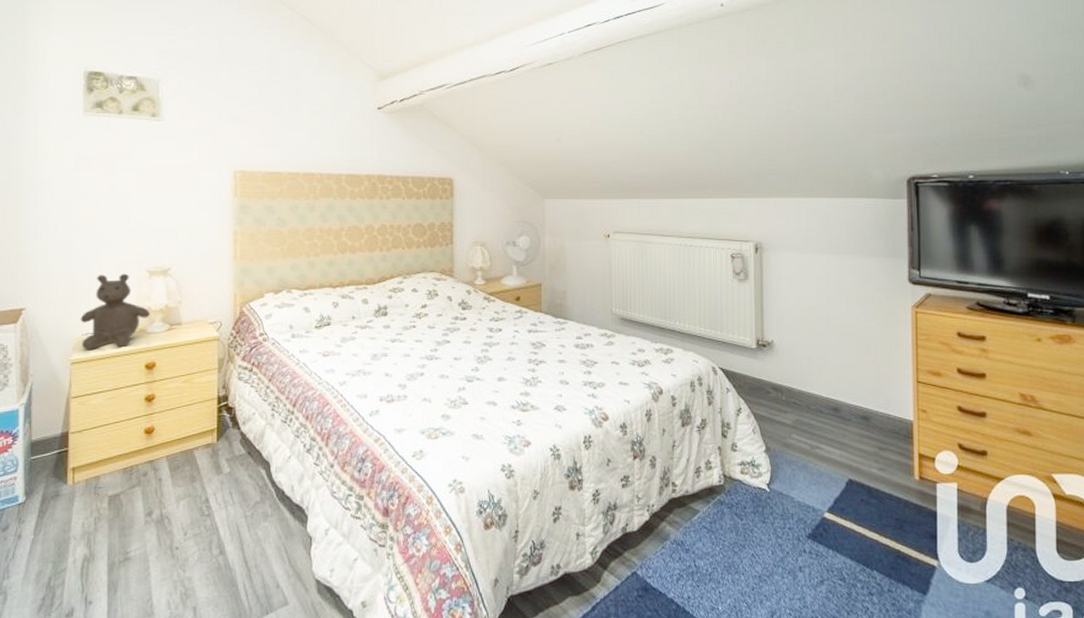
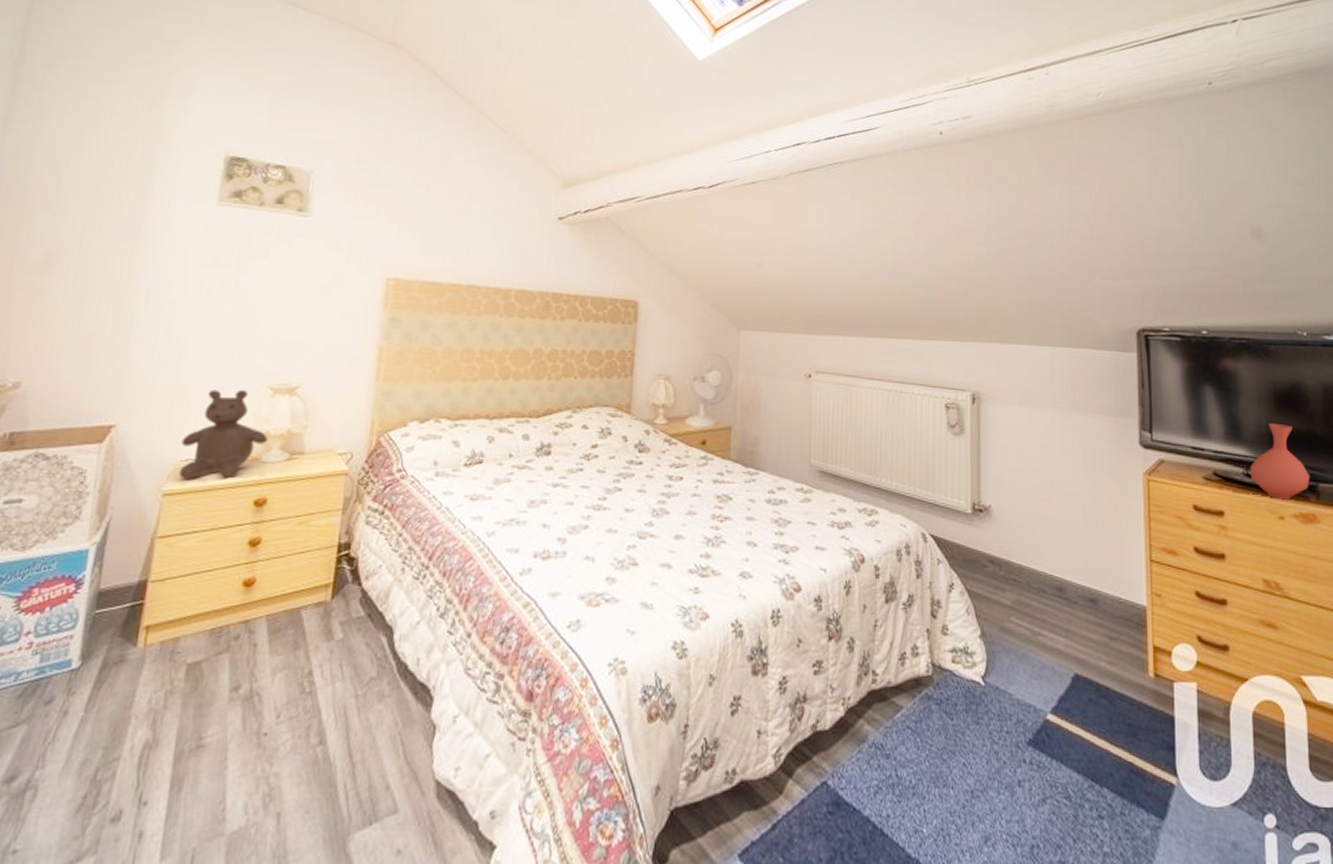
vase: none [1011,257,1067,324] -> present [1250,424,1310,500]

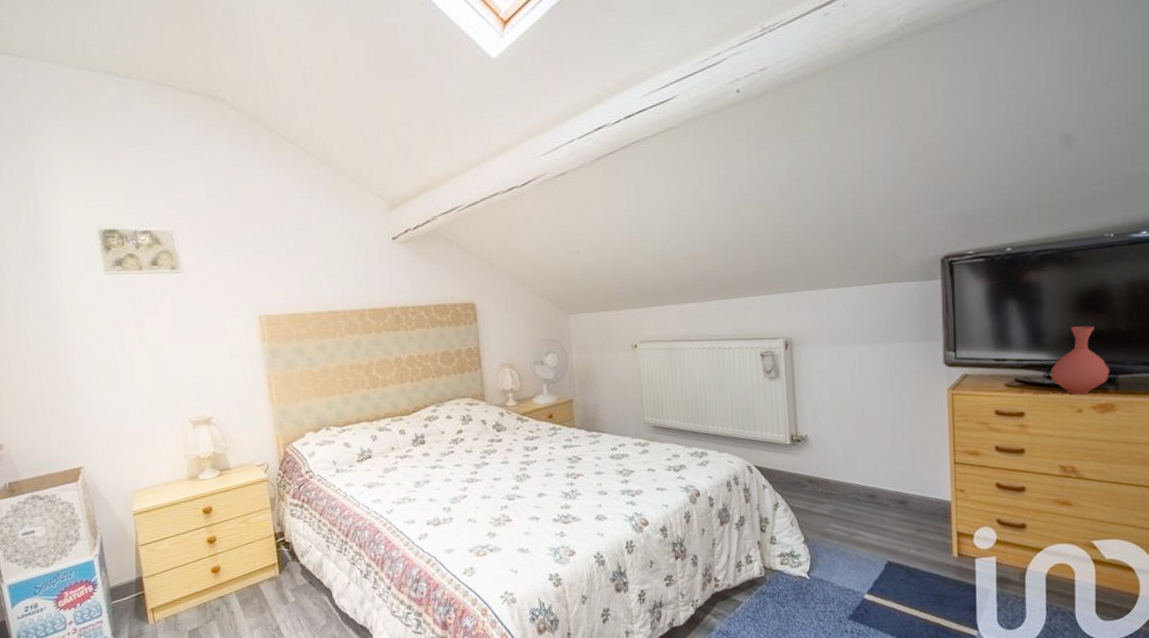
teddy bear: present [178,389,268,481] -> none [135,425,200,501]

